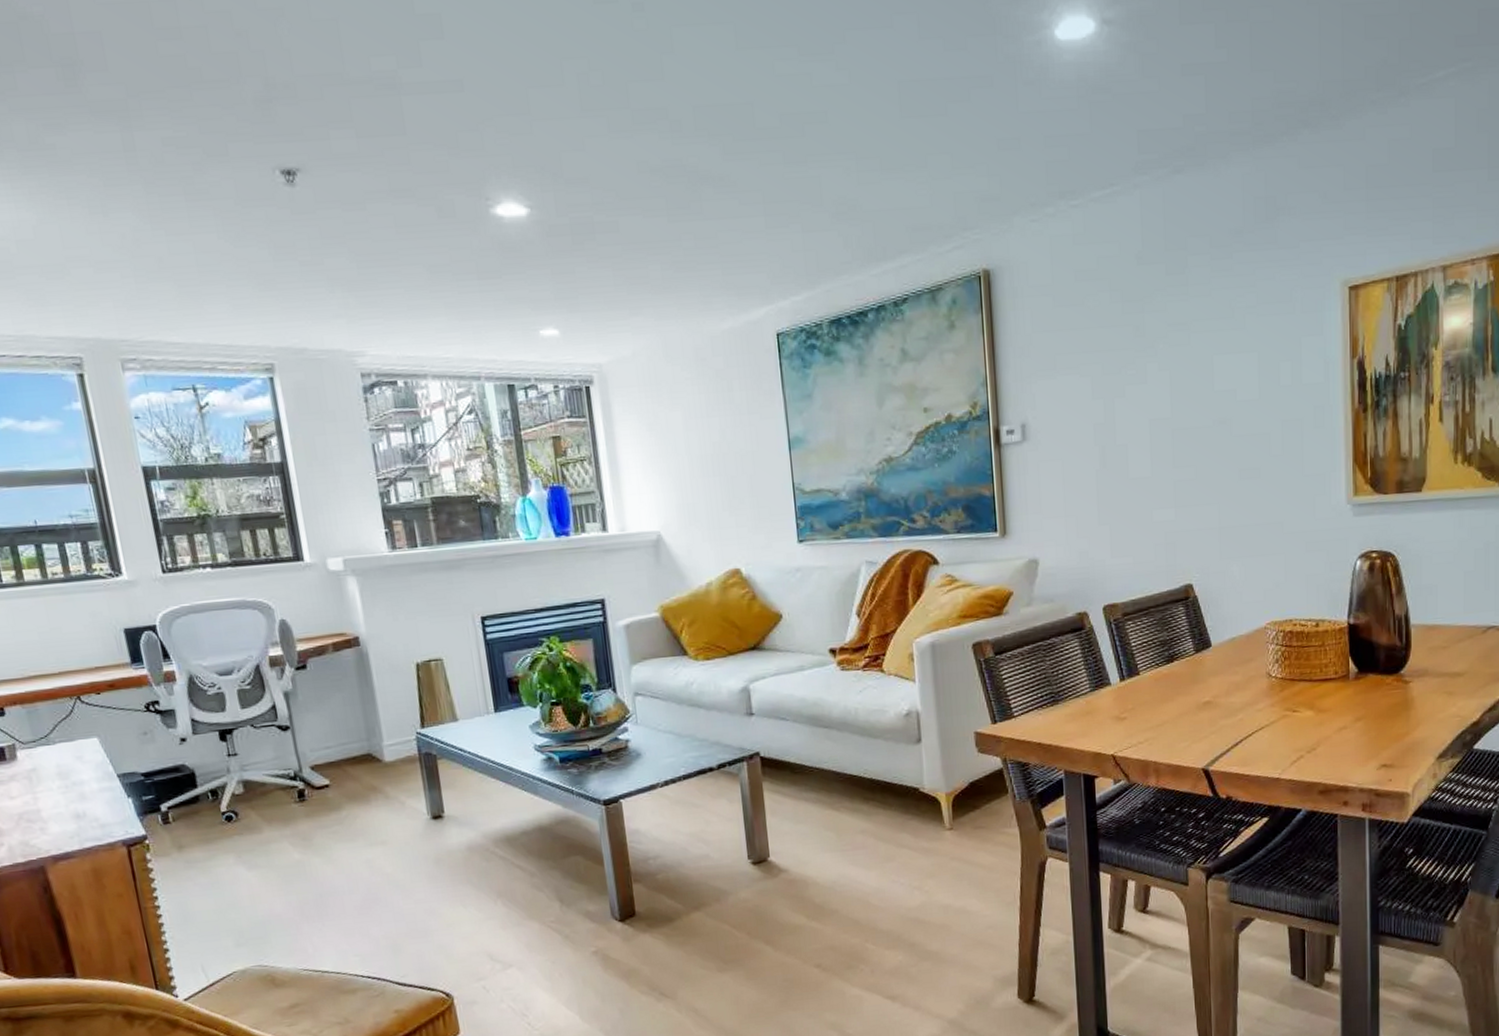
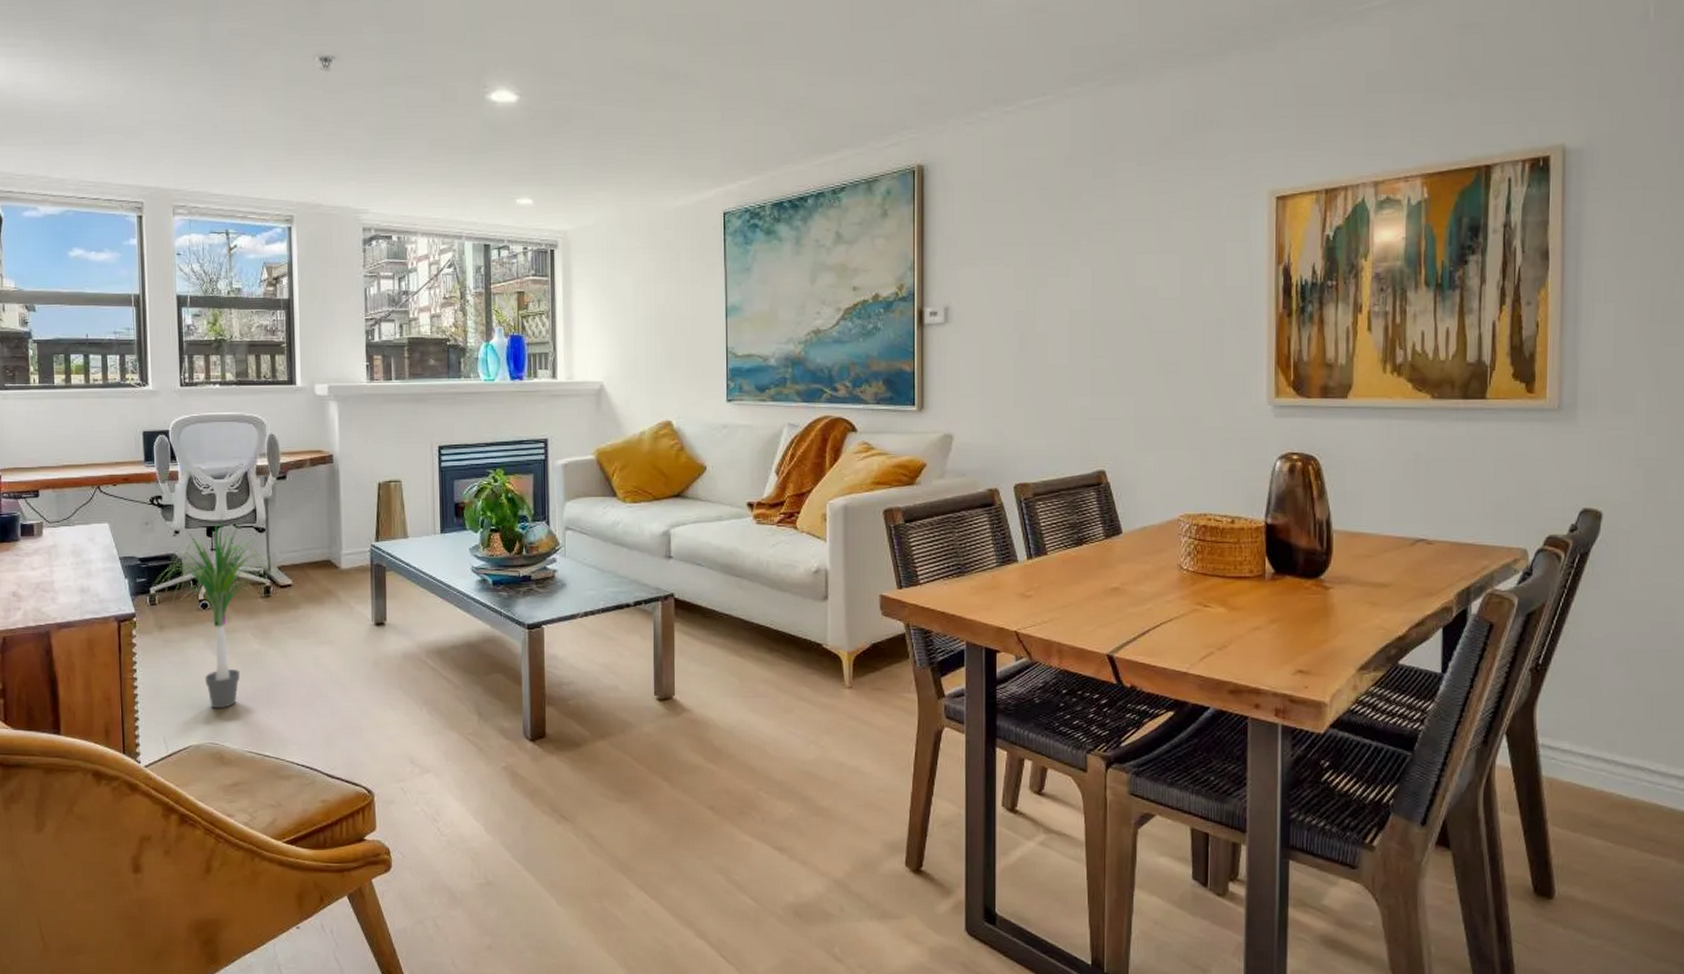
potted plant: none [159,714,321,929] -> present [148,513,285,709]

